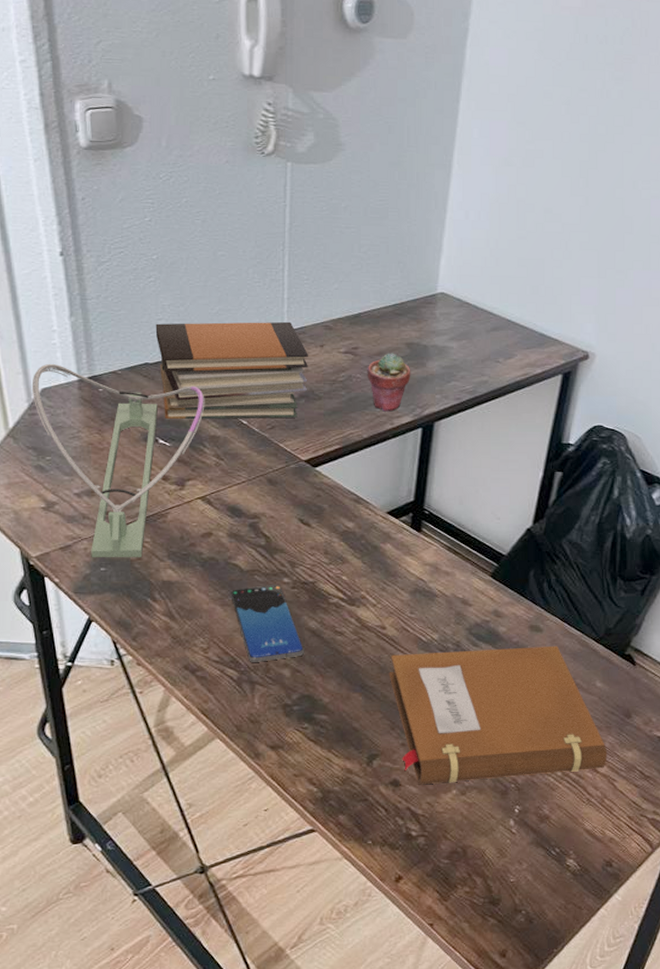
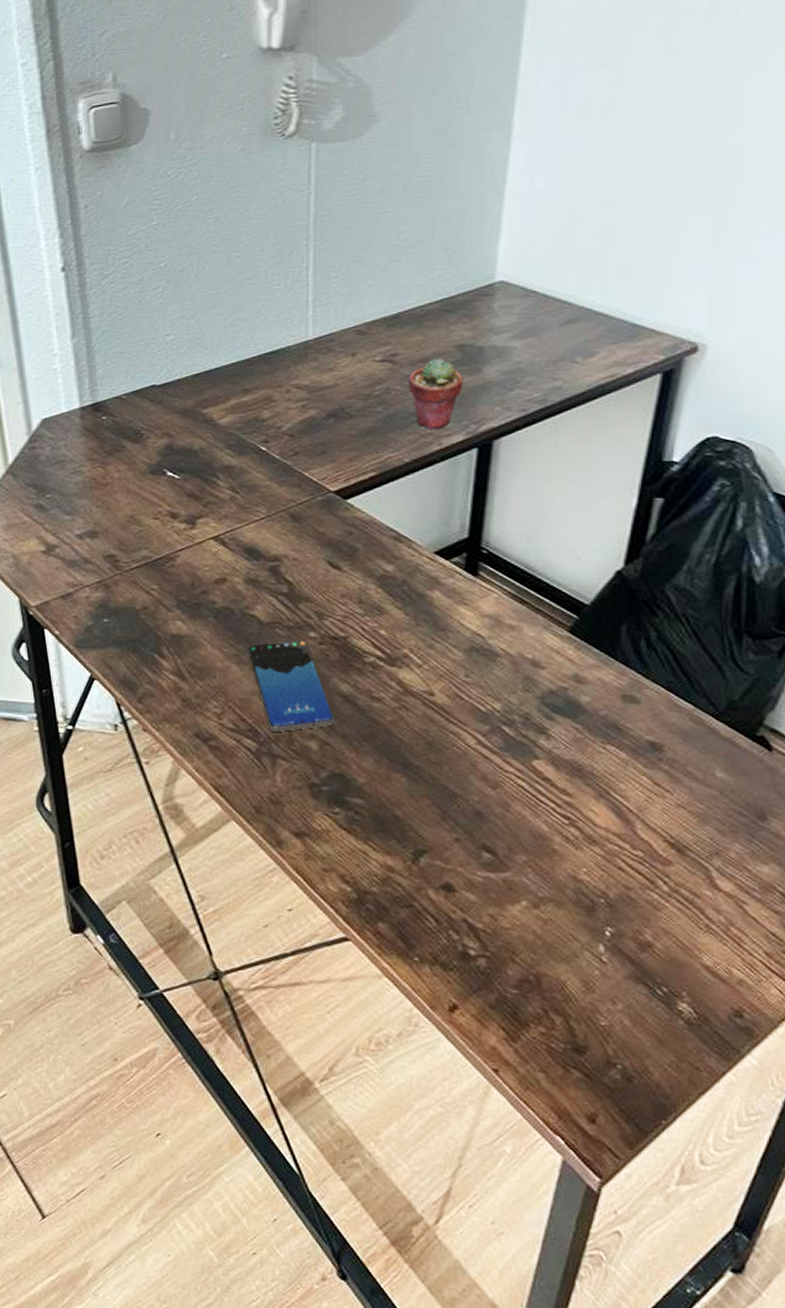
desk lamp: present [31,363,205,558] -> none [32,390,218,608]
book stack: present [155,321,309,419] -> none [163,328,339,447]
notebook: present [389,645,608,785] -> none [438,721,734,892]

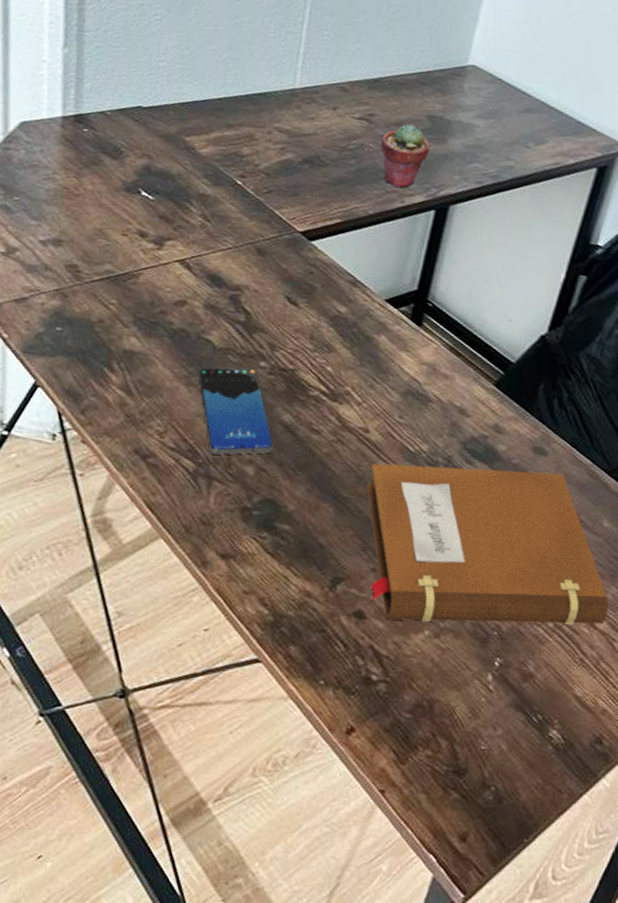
notebook: none [438,721,734,892] -> present [366,463,609,625]

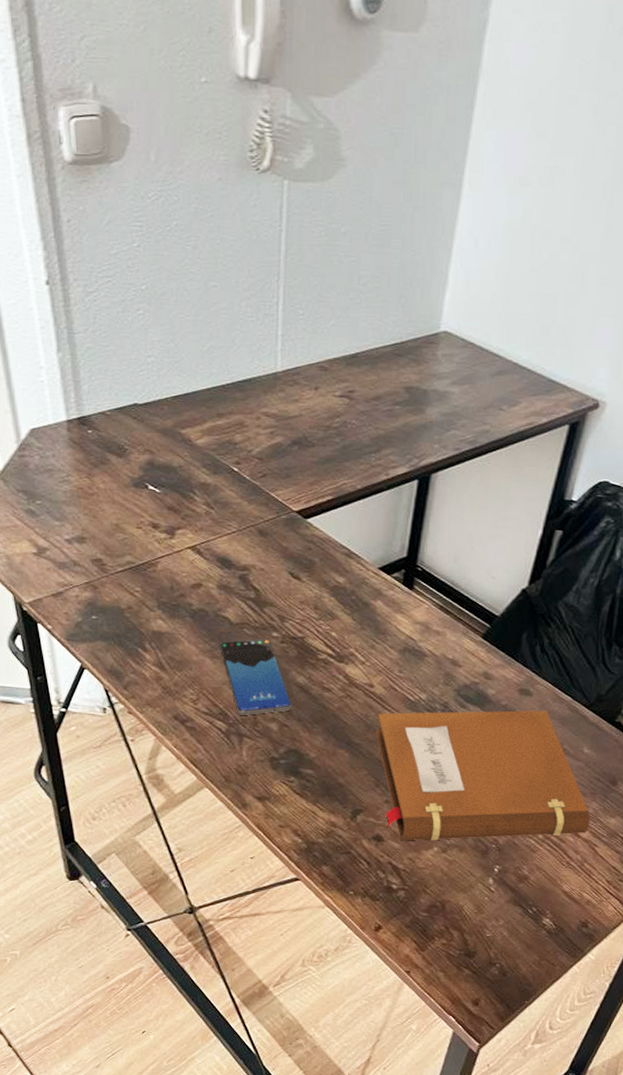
potted succulent: present [380,124,430,189] -> none [363,397,409,462]

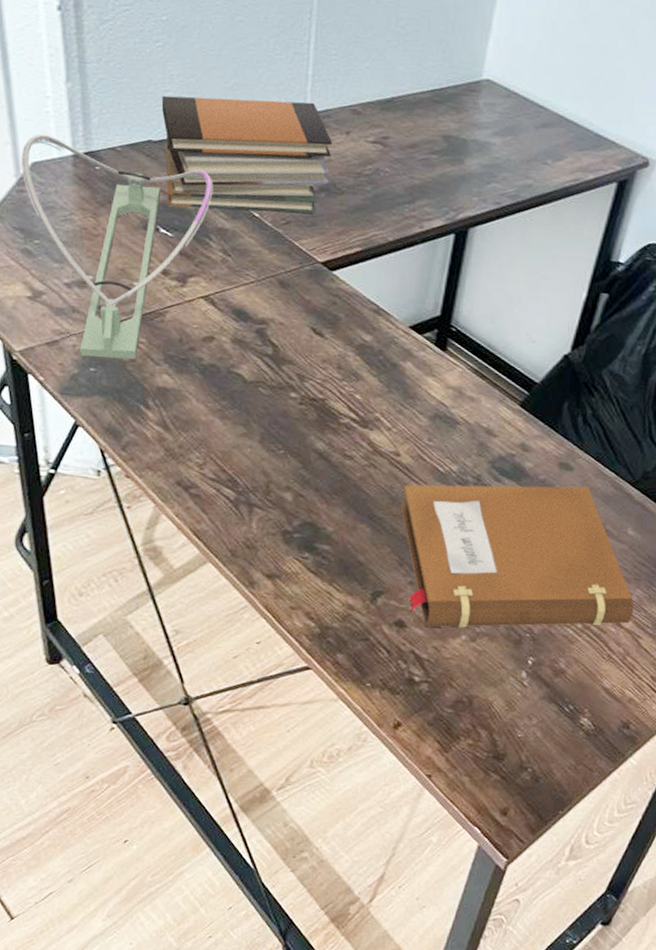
desk lamp: none [20,402,195,607] -> present [20,134,214,360]
book stack: none [144,360,303,466] -> present [161,95,333,213]
smartphone: present [220,638,291,715] -> none [231,398,309,483]

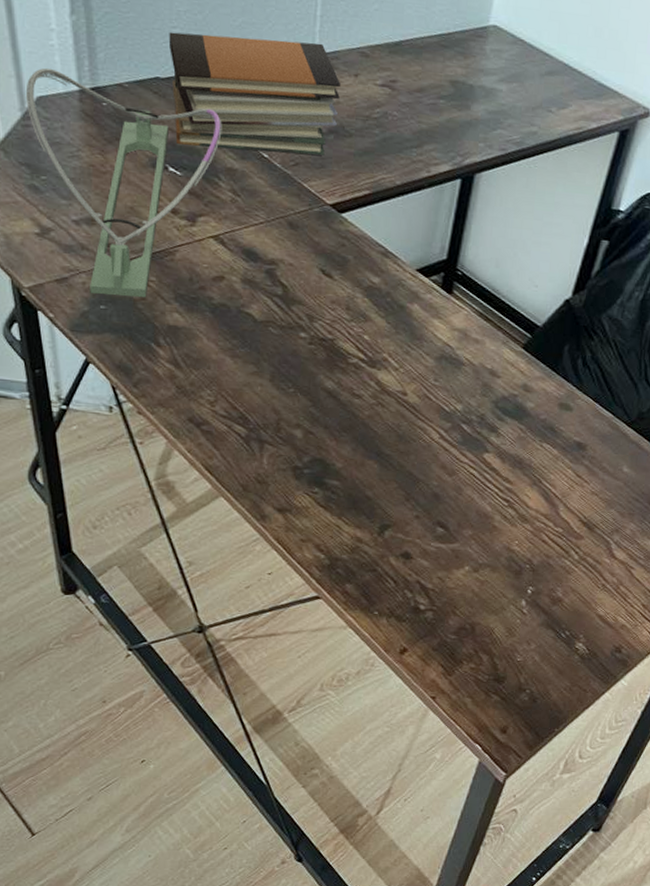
notebook: present [400,484,634,628] -> none [407,423,628,559]

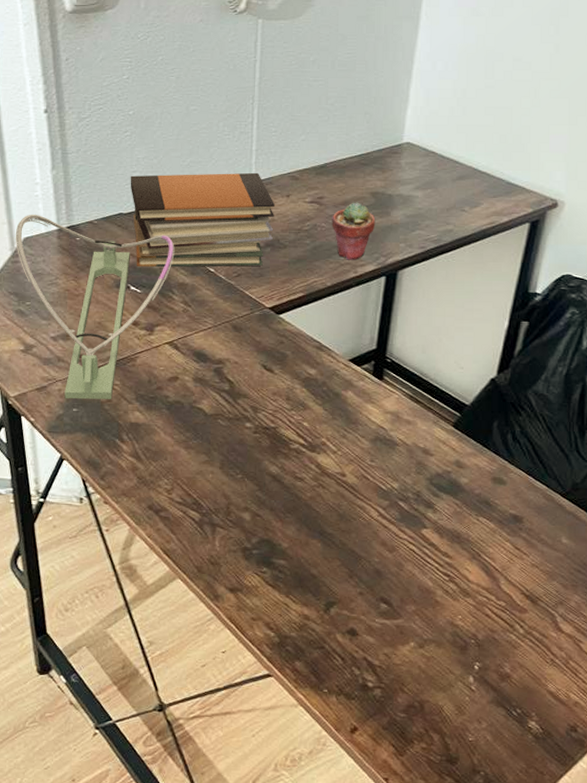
potted succulent: none [404,90,454,158] -> present [332,202,376,260]

